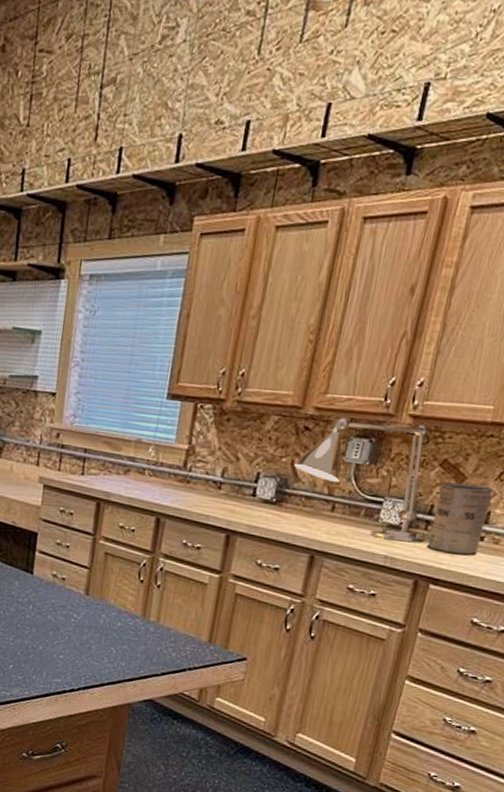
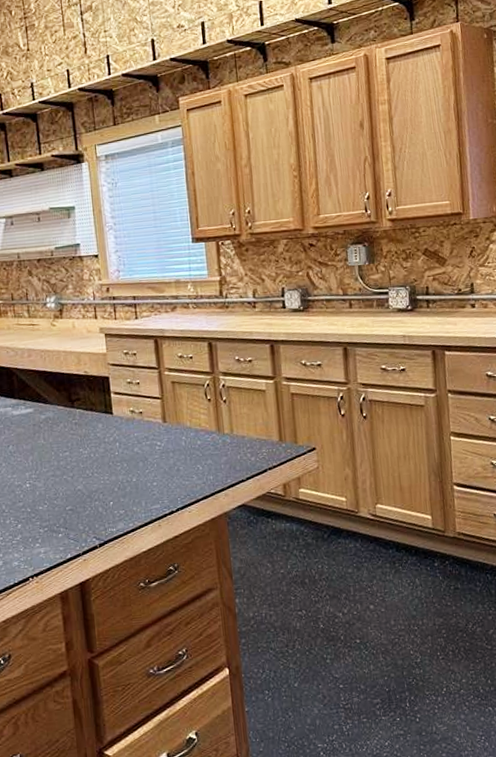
desk lamp: present [293,418,430,544] -> none [309,225,434,322]
paint can: present [427,482,493,556] -> none [429,264,473,324]

